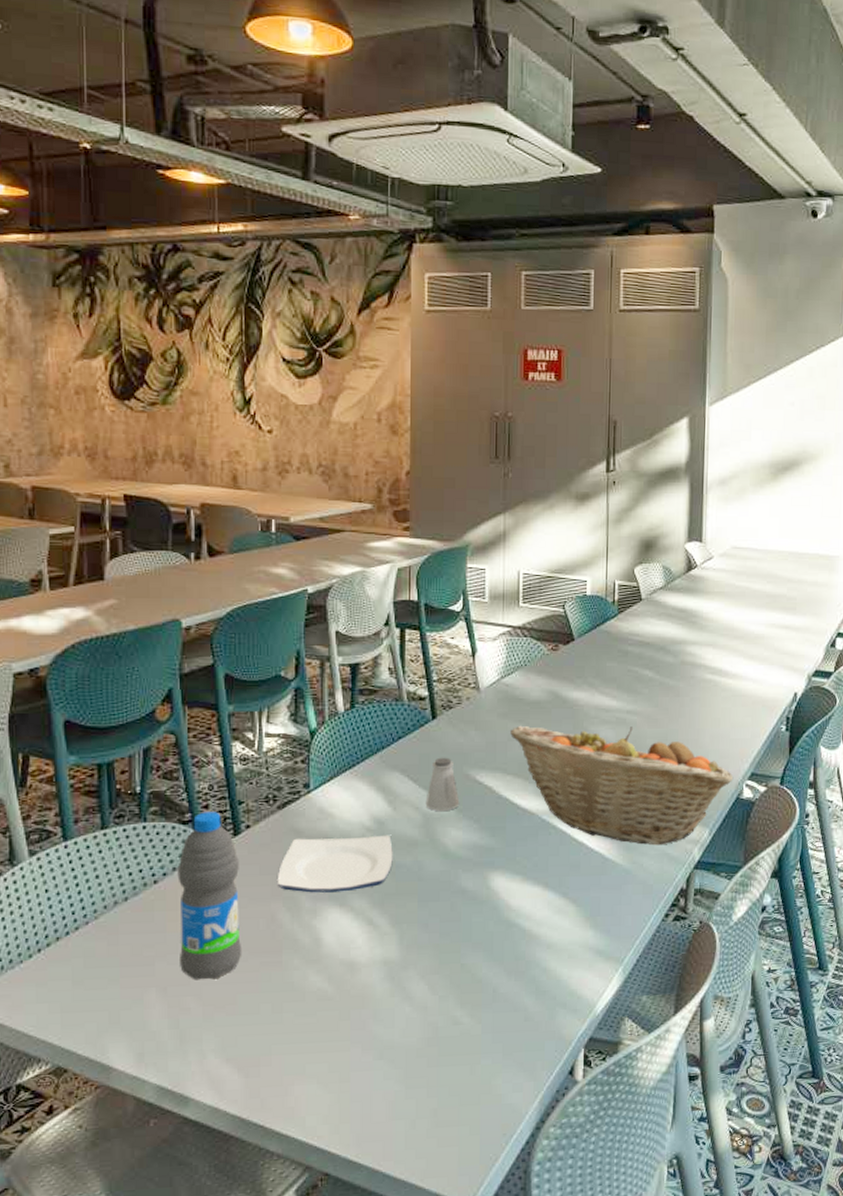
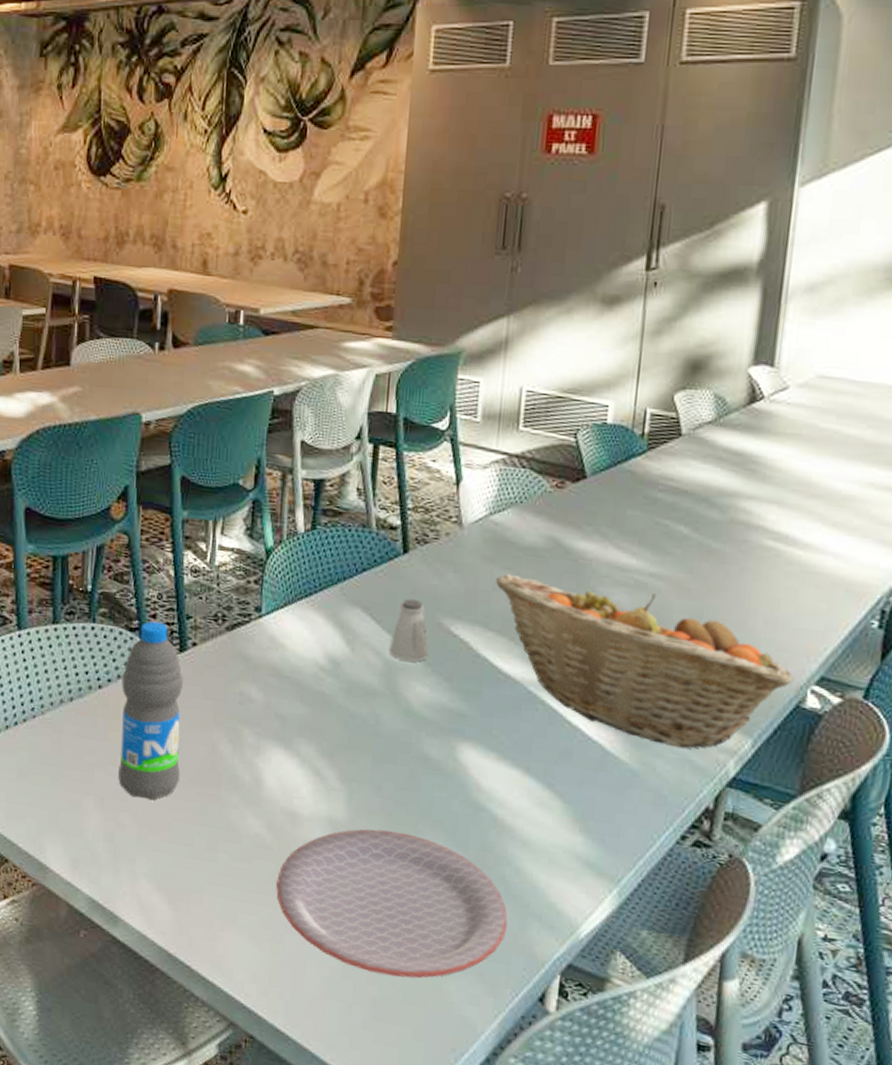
plate: present [278,834,393,893] -> none [221,665,348,734]
plate: none [340,959,540,1087] -> present [276,829,508,978]

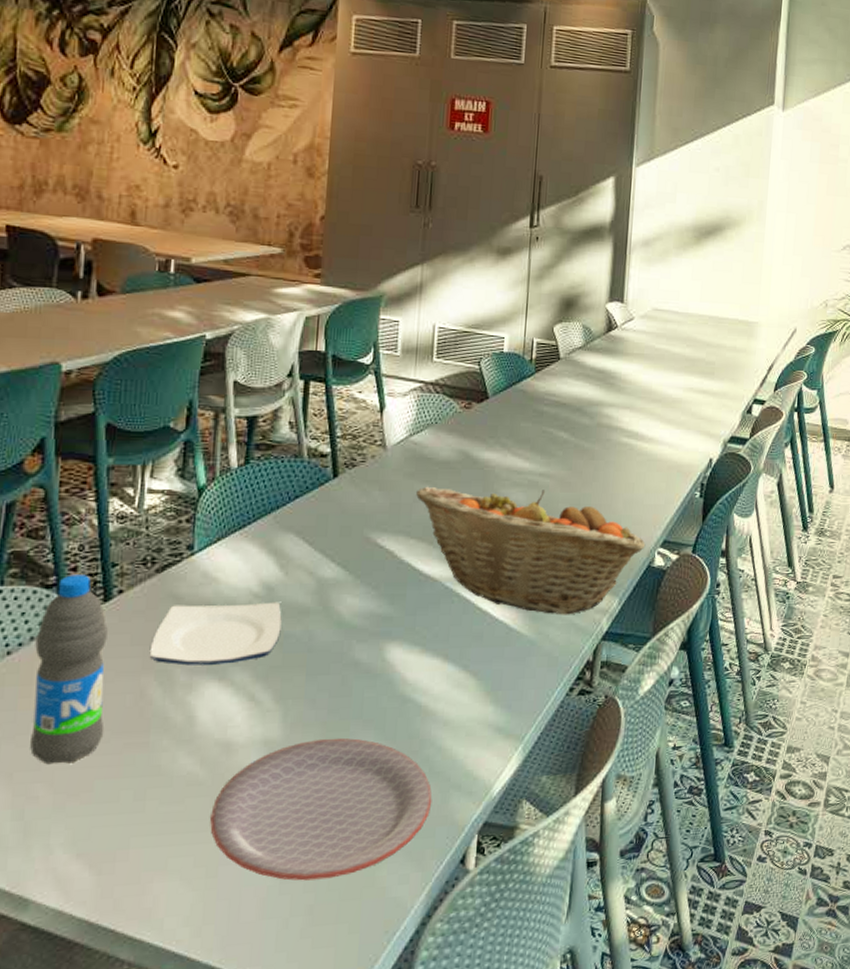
plate: none [221,665,348,734] -> present [150,601,282,666]
saltshaker: present [388,598,429,662] -> none [320,518,358,576]

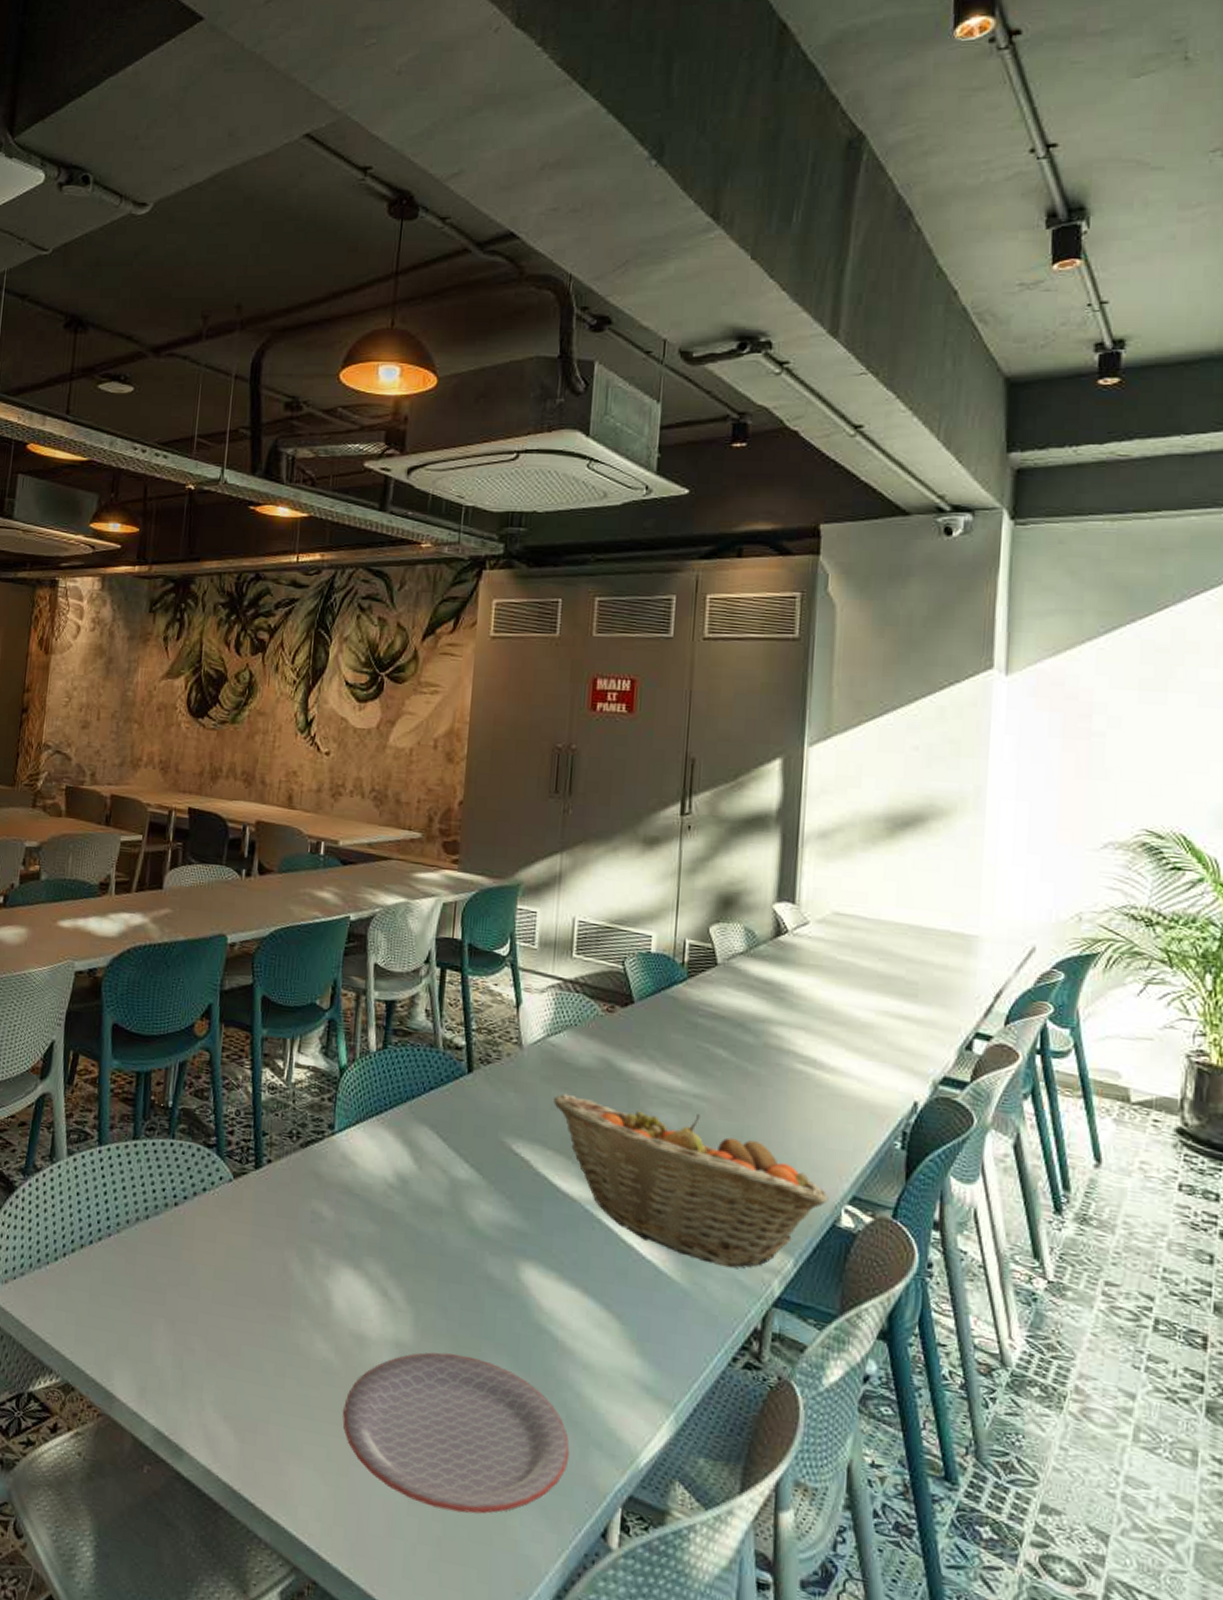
water bottle: present [30,575,108,765] -> none [190,1137,258,1323]
plate: present [150,601,282,666] -> none [293,1182,415,1253]

